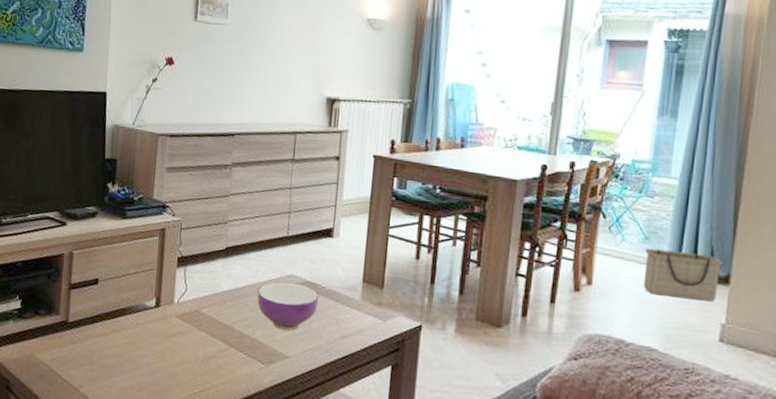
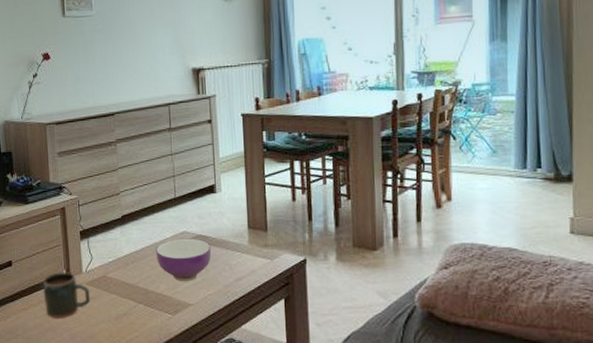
mug: none [127,298,179,350] -> present [42,271,91,318]
basket: present [643,248,724,302] -> none [494,158,565,201]

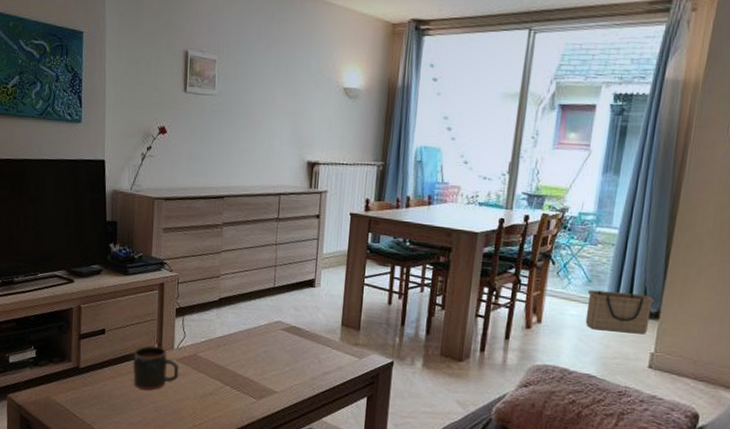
bowl: present [155,238,212,281] -> none [248,327,304,369]
basket: none [494,158,565,201] -> present [585,289,655,335]

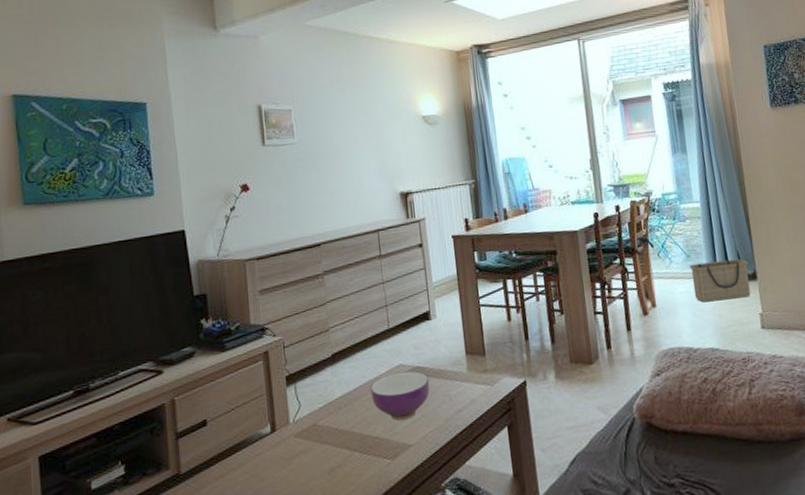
mug: present [132,345,179,390] -> none [243,424,300,482]
bowl: none [248,327,304,369] -> present [370,371,430,421]

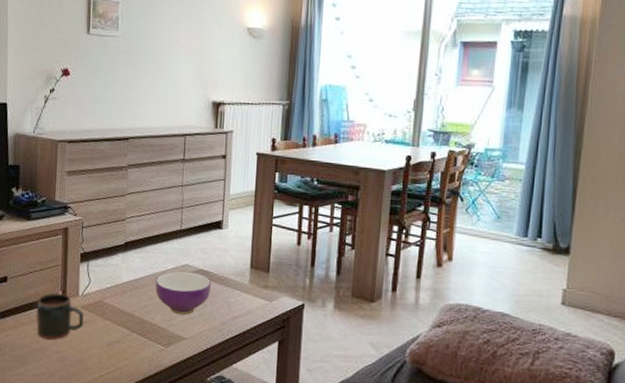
mug: none [243,424,300,482] -> present [36,292,84,340]
basket: present [689,258,751,303] -> none [496,226,565,271]

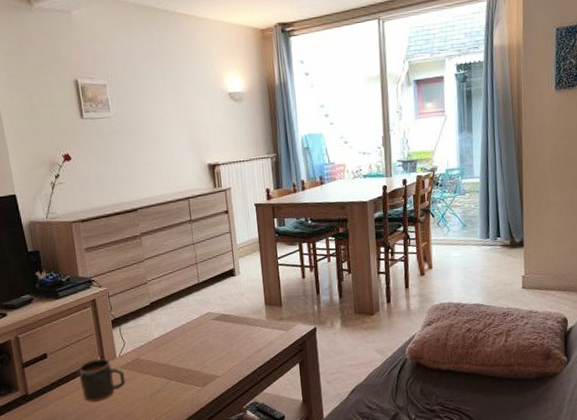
bowl: present [155,270,212,315] -> none [183,317,235,357]

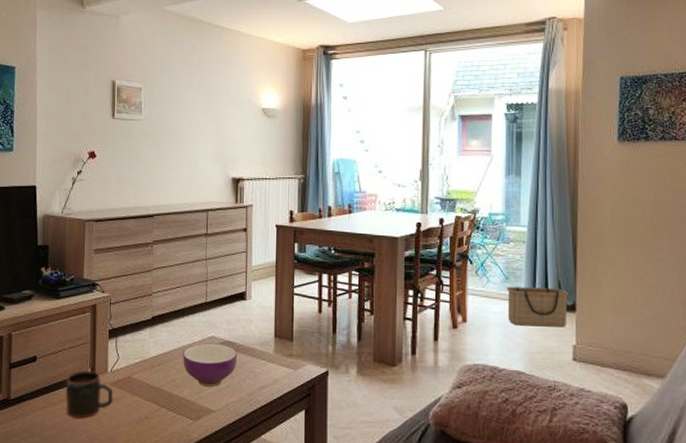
bowl: none [183,317,235,357] -> present [182,343,238,387]
basket: none [464,228,518,266] -> present [506,286,570,327]

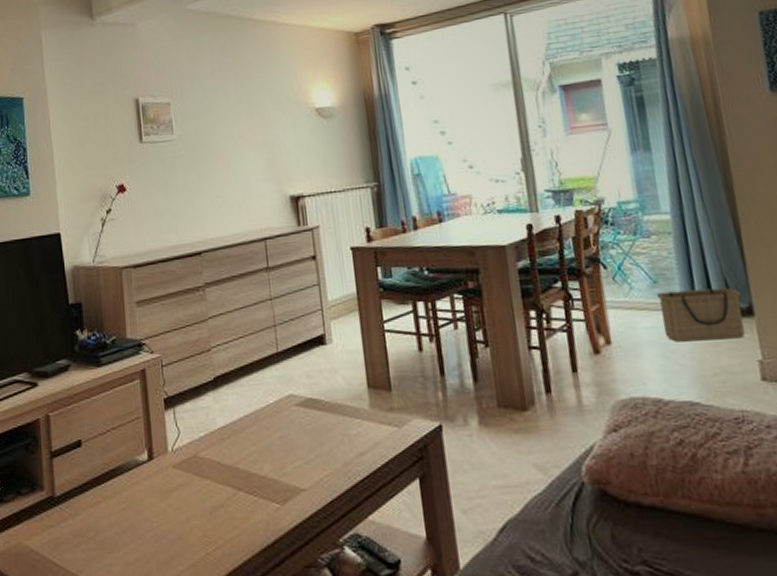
mug: present [65,370,114,419] -> none [119,450,179,514]
bowl: present [182,343,238,387] -> none [256,402,326,459]

